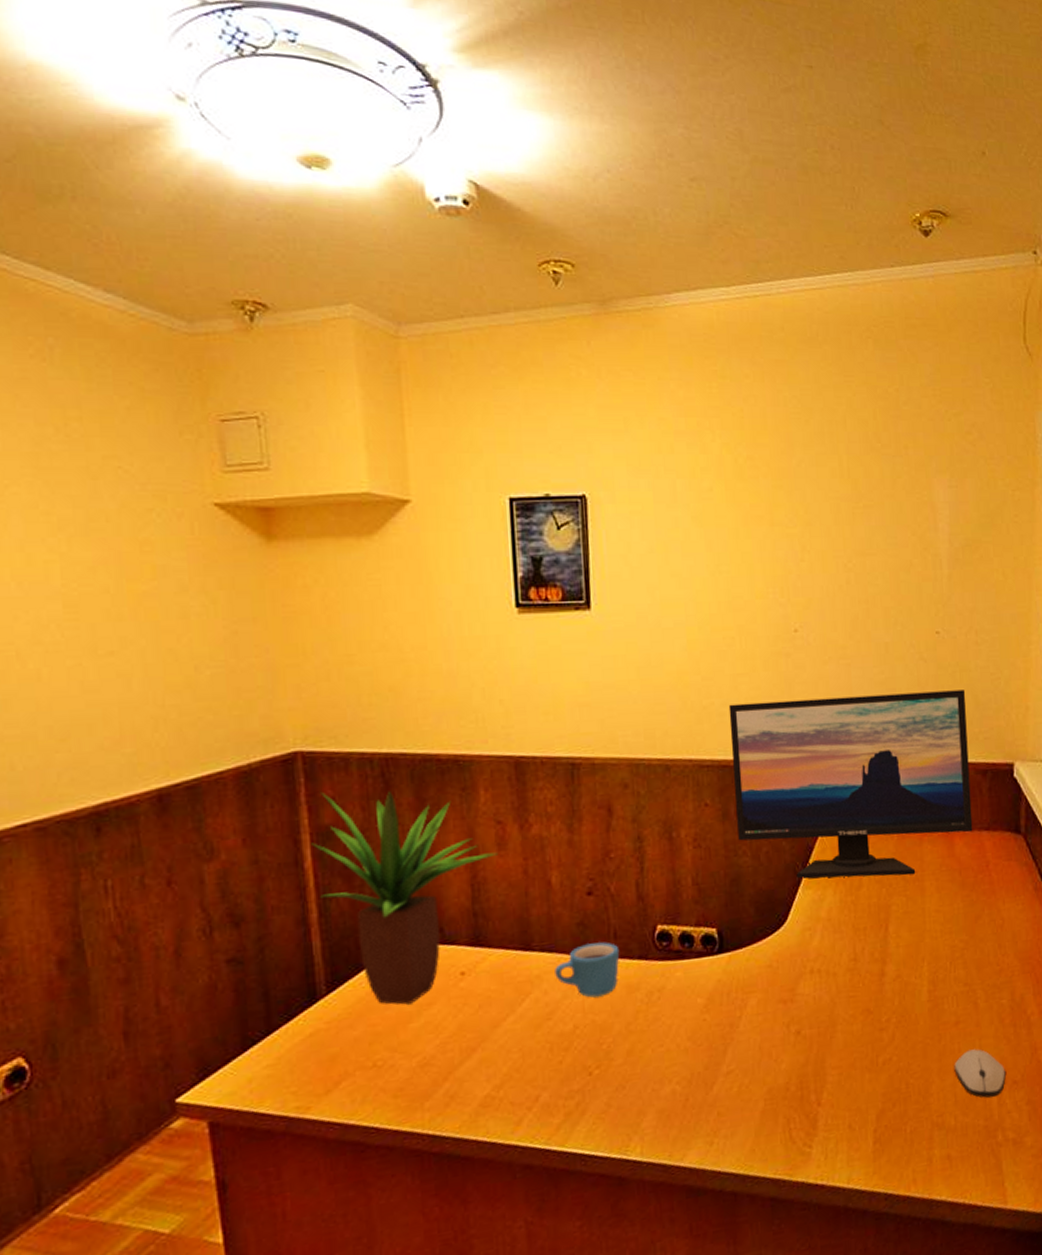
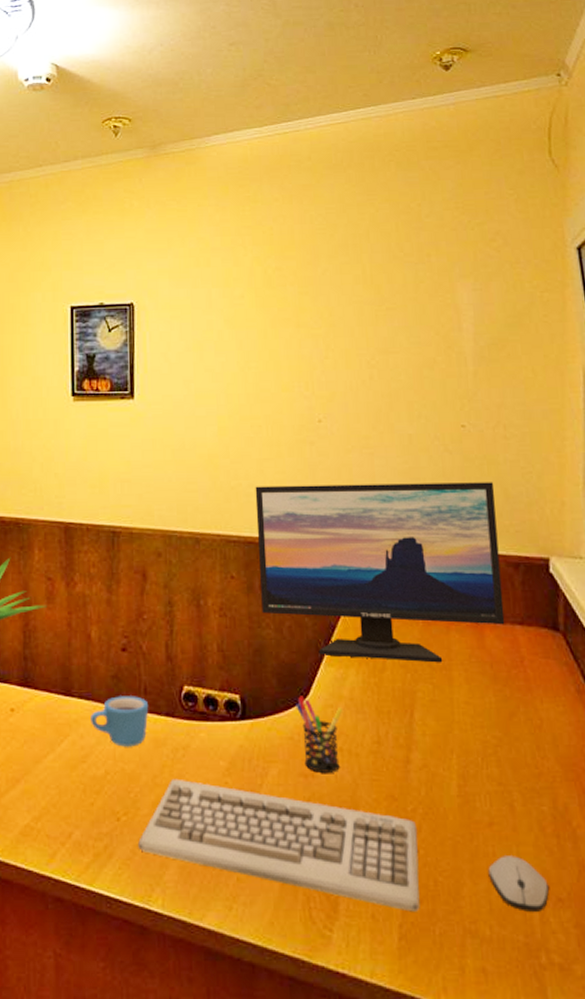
keyboard: none [613,1022,893,1117] -> present [138,778,420,912]
pen holder: none [774,922,821,997] -> present [295,696,344,773]

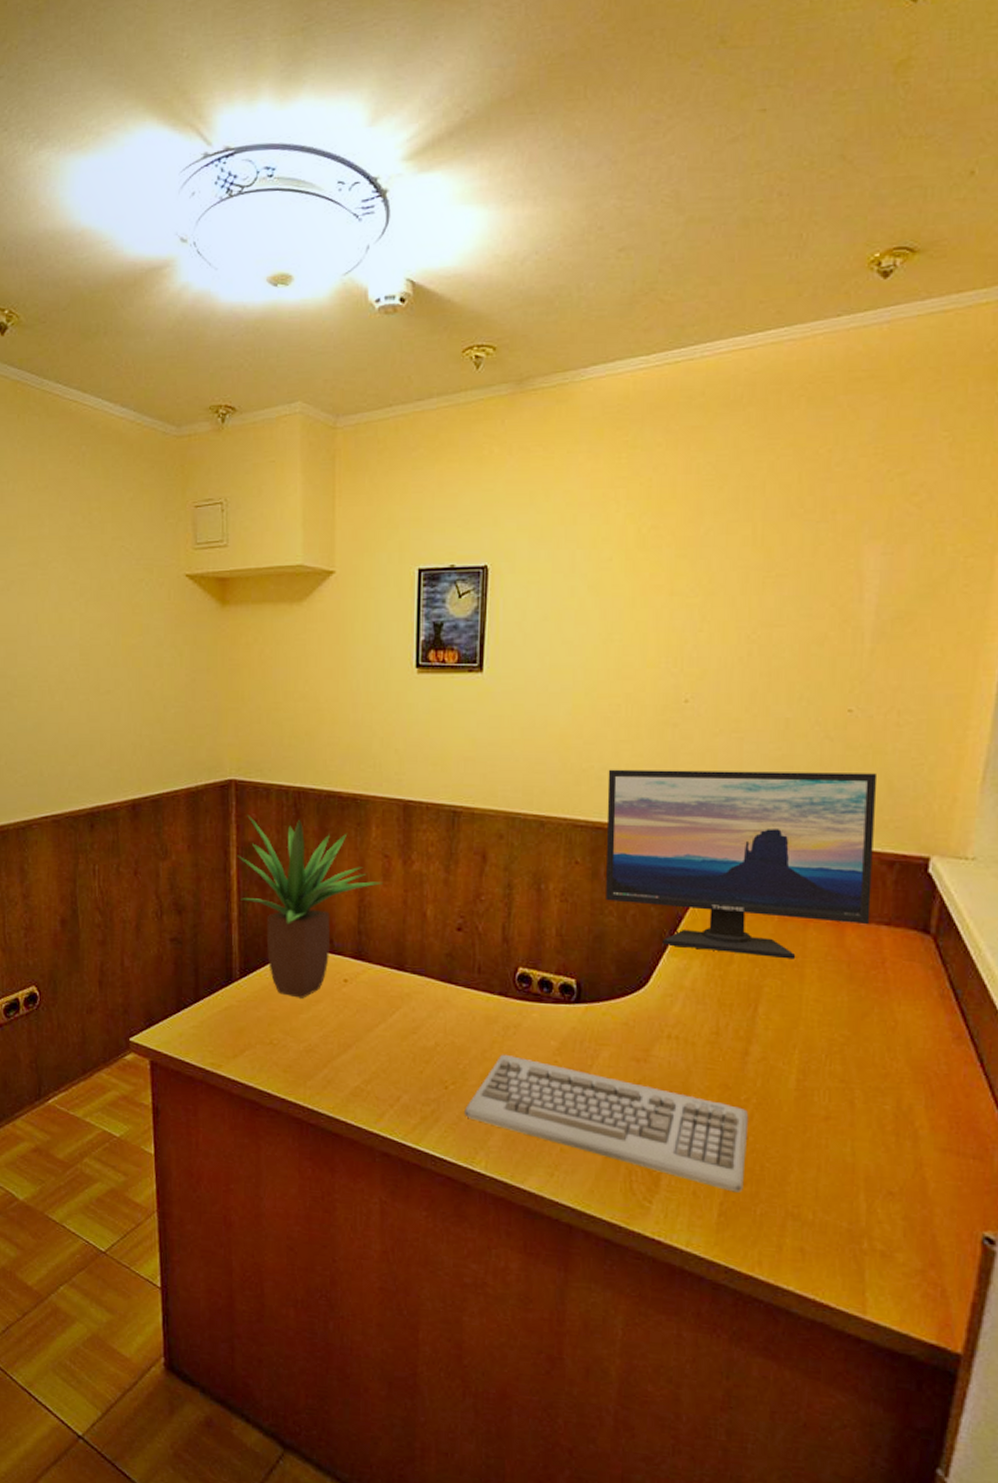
mug: present [90,696,149,747] -> none [423,973,482,1022]
pen holder: present [295,696,344,773] -> none [633,984,683,1059]
computer mouse: present [488,856,549,912] -> none [818,1148,880,1202]

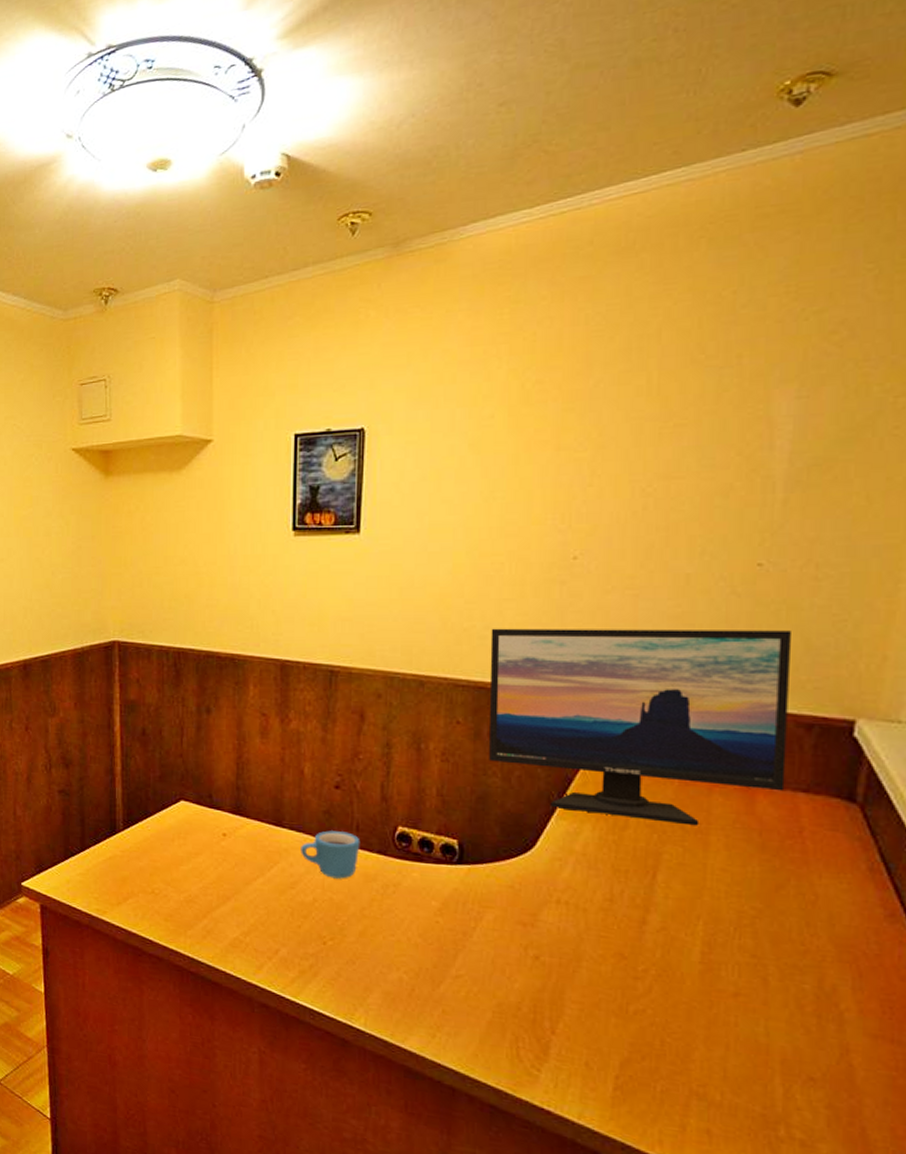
potted plant: present [236,815,384,998] -> none [119,674,261,851]
mug: none [423,973,482,1022] -> present [301,830,361,879]
keyboard: present [465,1054,749,1193] -> none [343,912,647,1067]

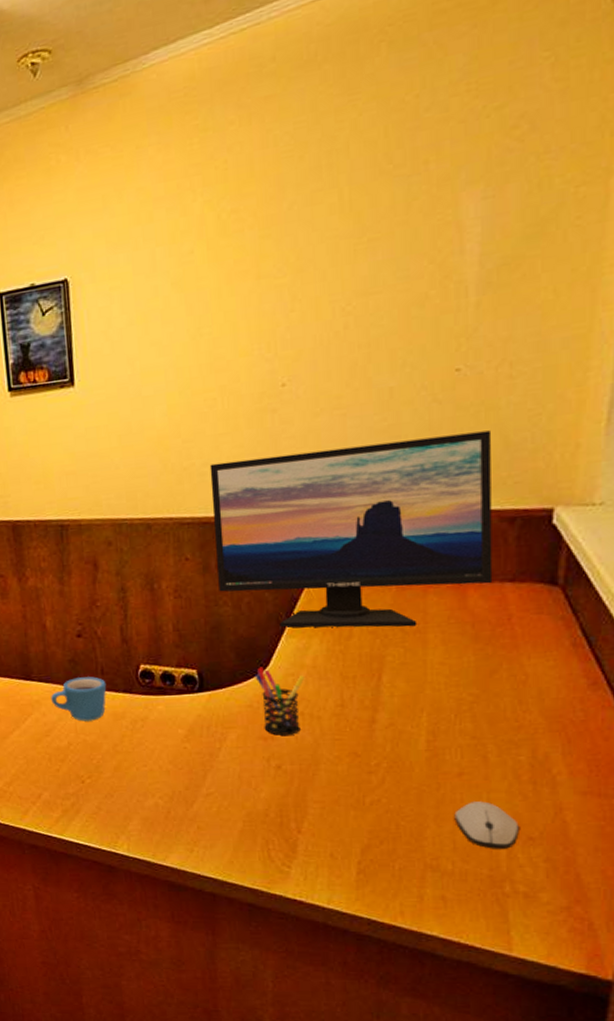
pen holder: none [519,846,574,925] -> present [255,667,306,735]
computer mouse: none [726,1027,799,1087] -> present [454,801,519,849]

